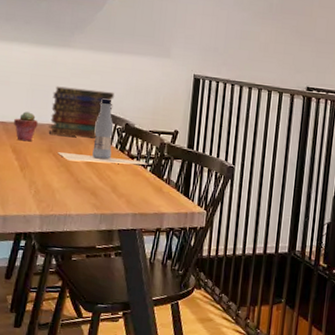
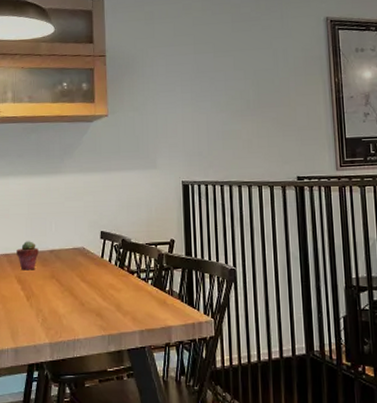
book stack: present [48,86,114,138] -> none [49,210,108,260]
bottle: present [58,98,148,165] -> none [60,217,148,284]

